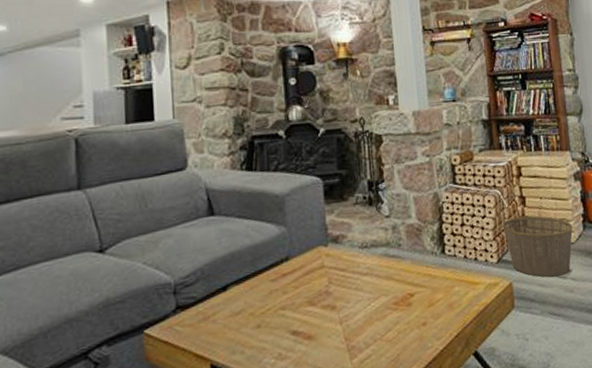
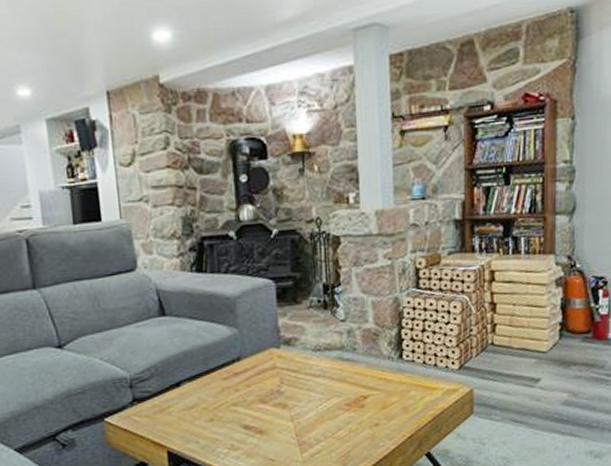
basket: present [502,215,573,278] -> none [467,323,548,386]

